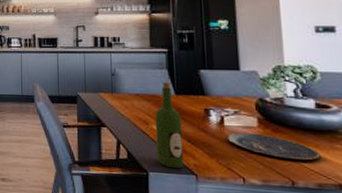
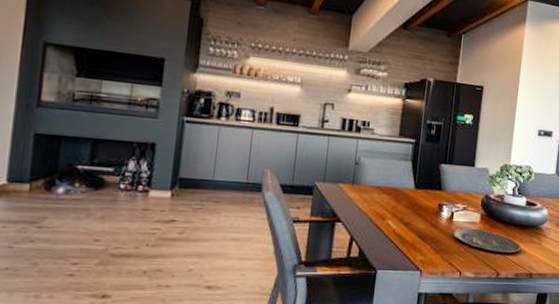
wine bottle: present [155,82,184,169] -> none [387,174,417,265]

